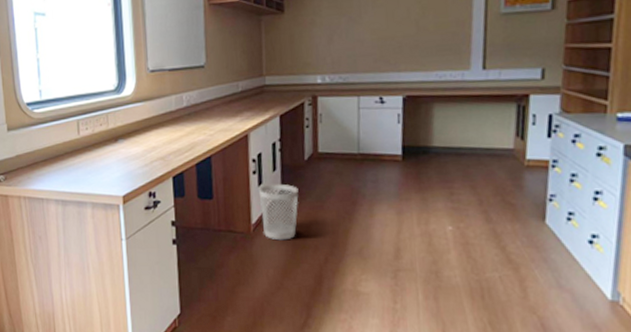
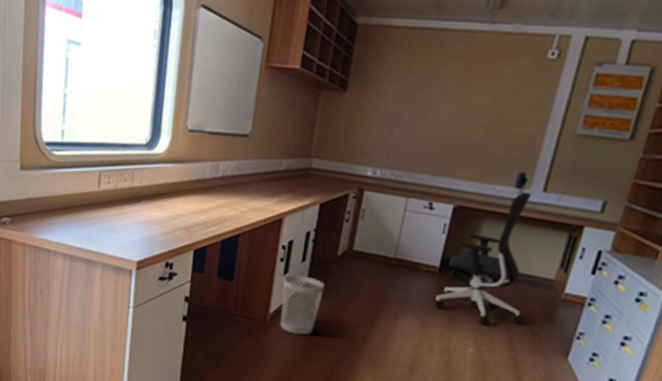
office chair: none [404,54,495,204] -> present [434,171,531,326]

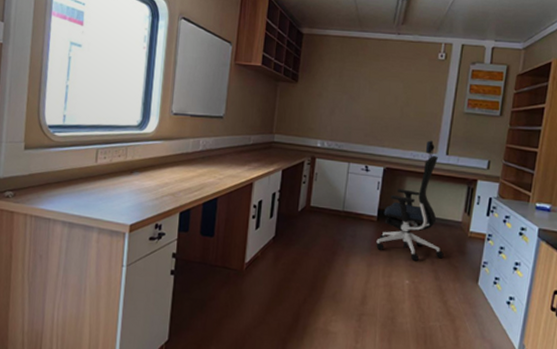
wastebasket: present [279,275,325,336] -> none [254,229,289,280]

